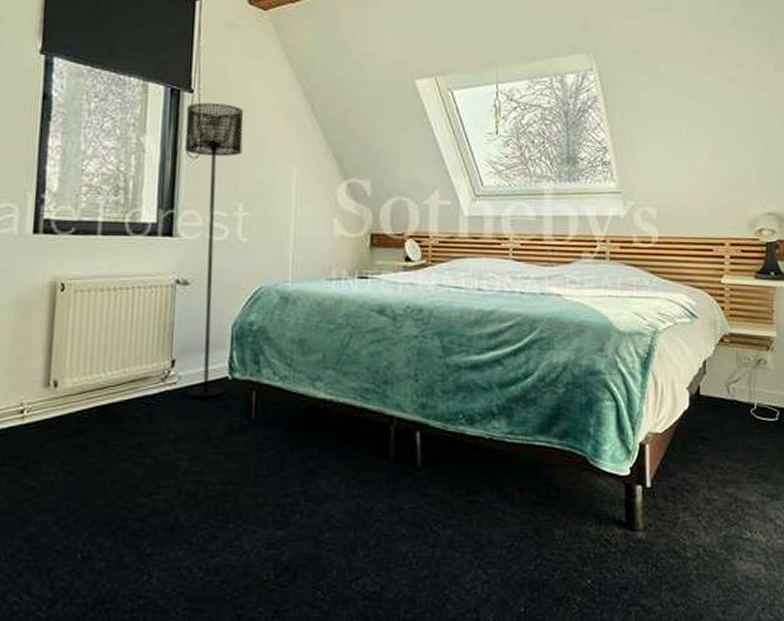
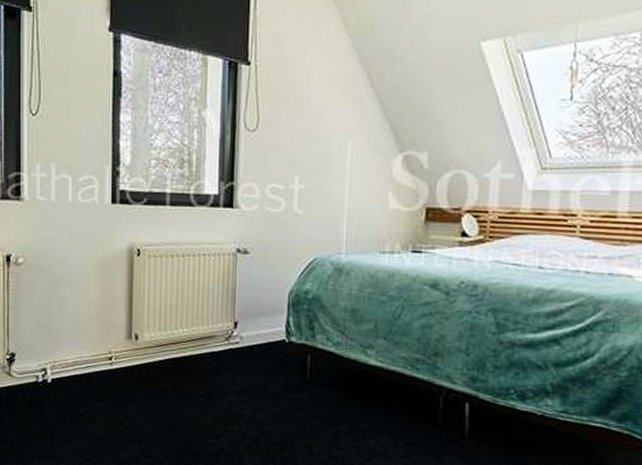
floor lamp: present [185,102,244,398] -> none [243,75,300,358]

